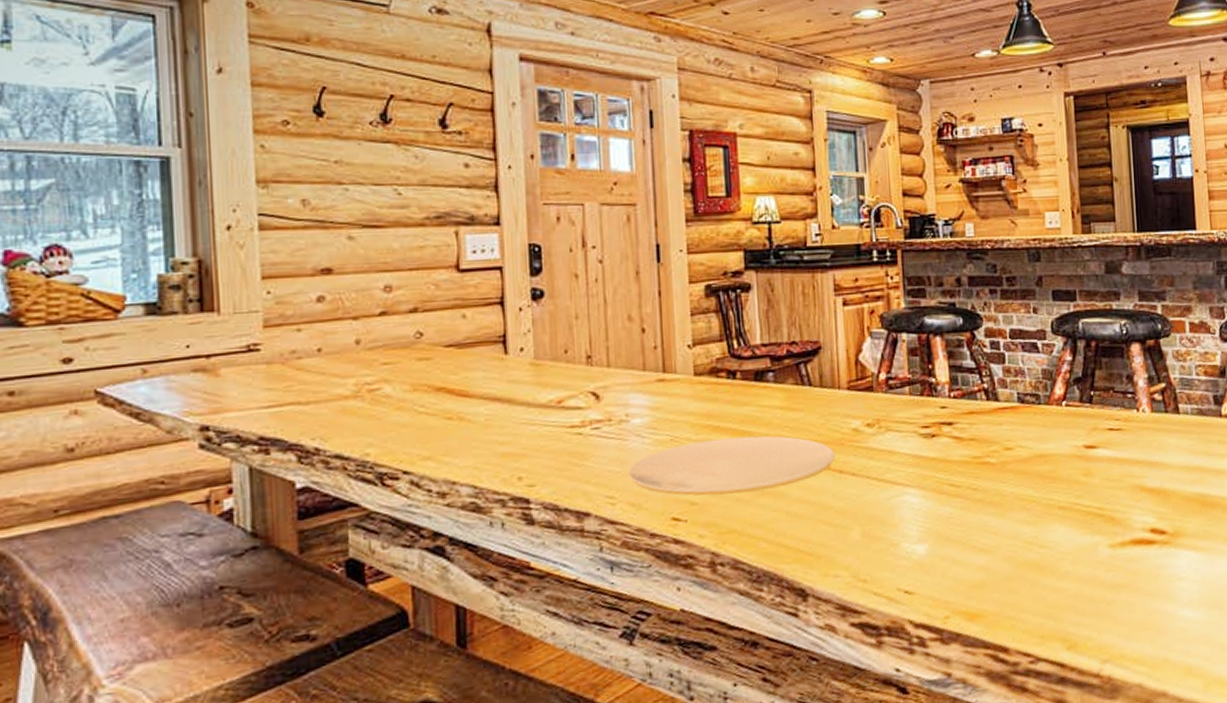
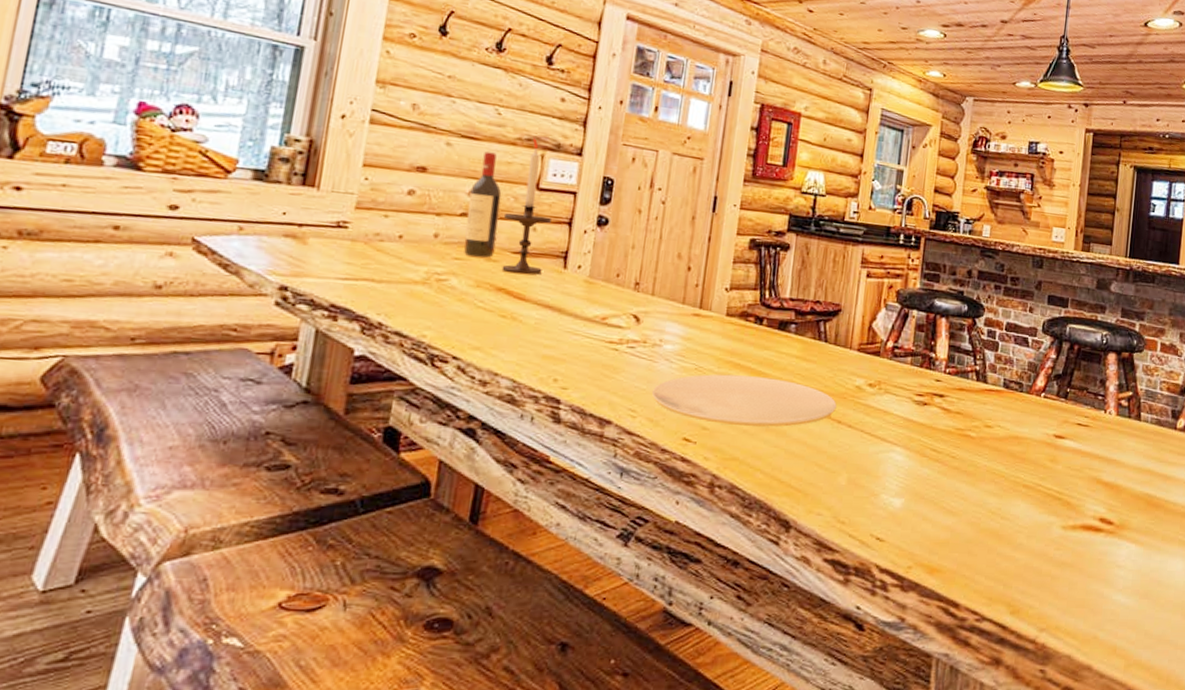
wine bottle: none [385,238,426,360] -> present [463,151,502,259]
candlestick: none [427,213,482,370] -> present [501,137,552,275]

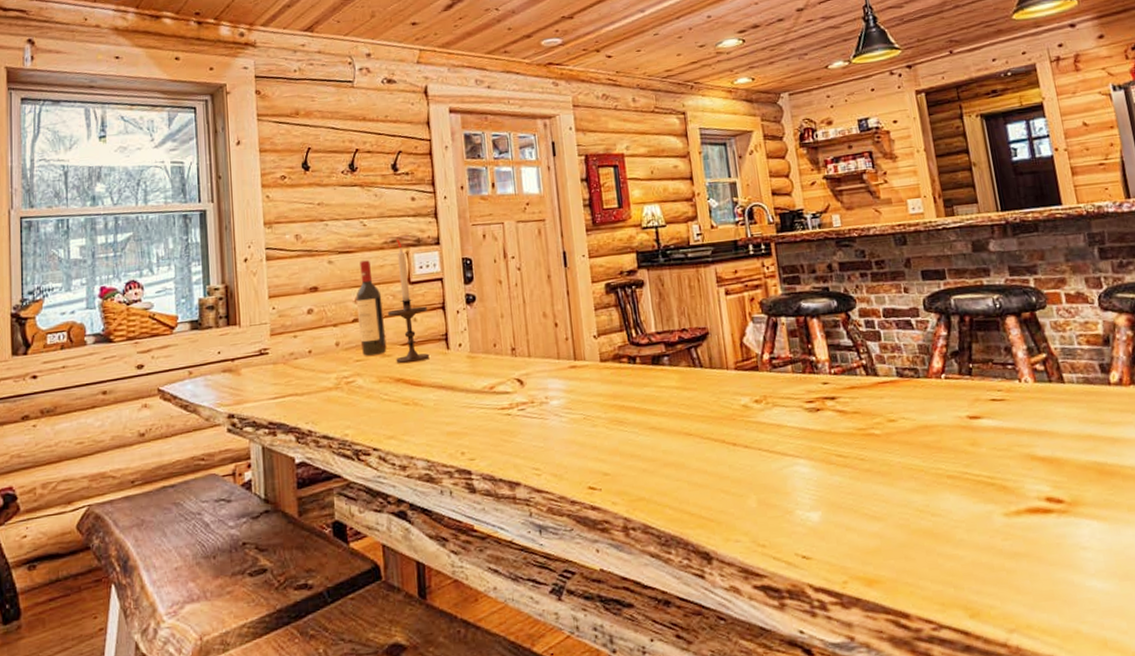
plate: present [651,374,837,428] -> none [549,413,728,468]

